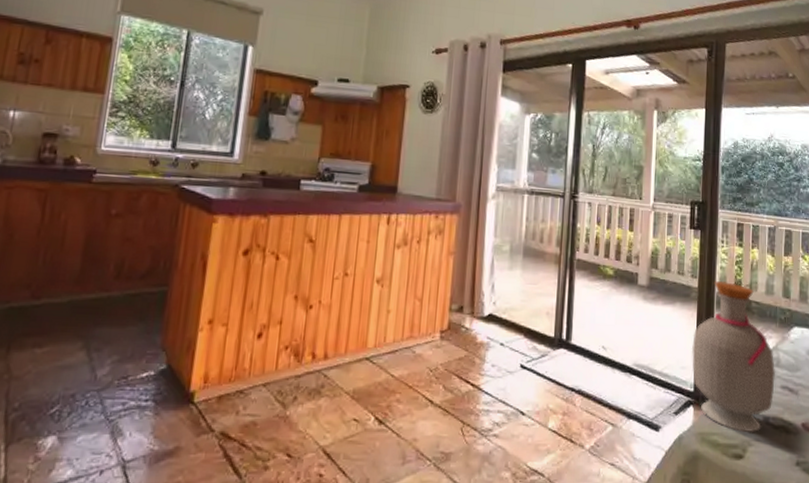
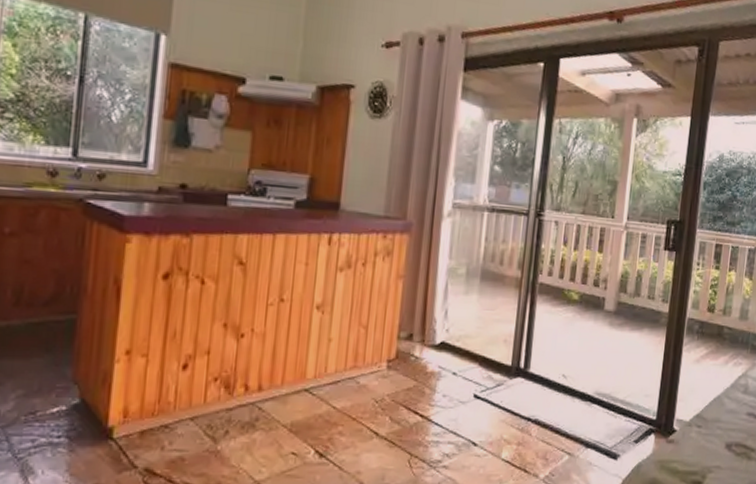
bottle: present [691,281,776,433] -> none [656,306,743,460]

